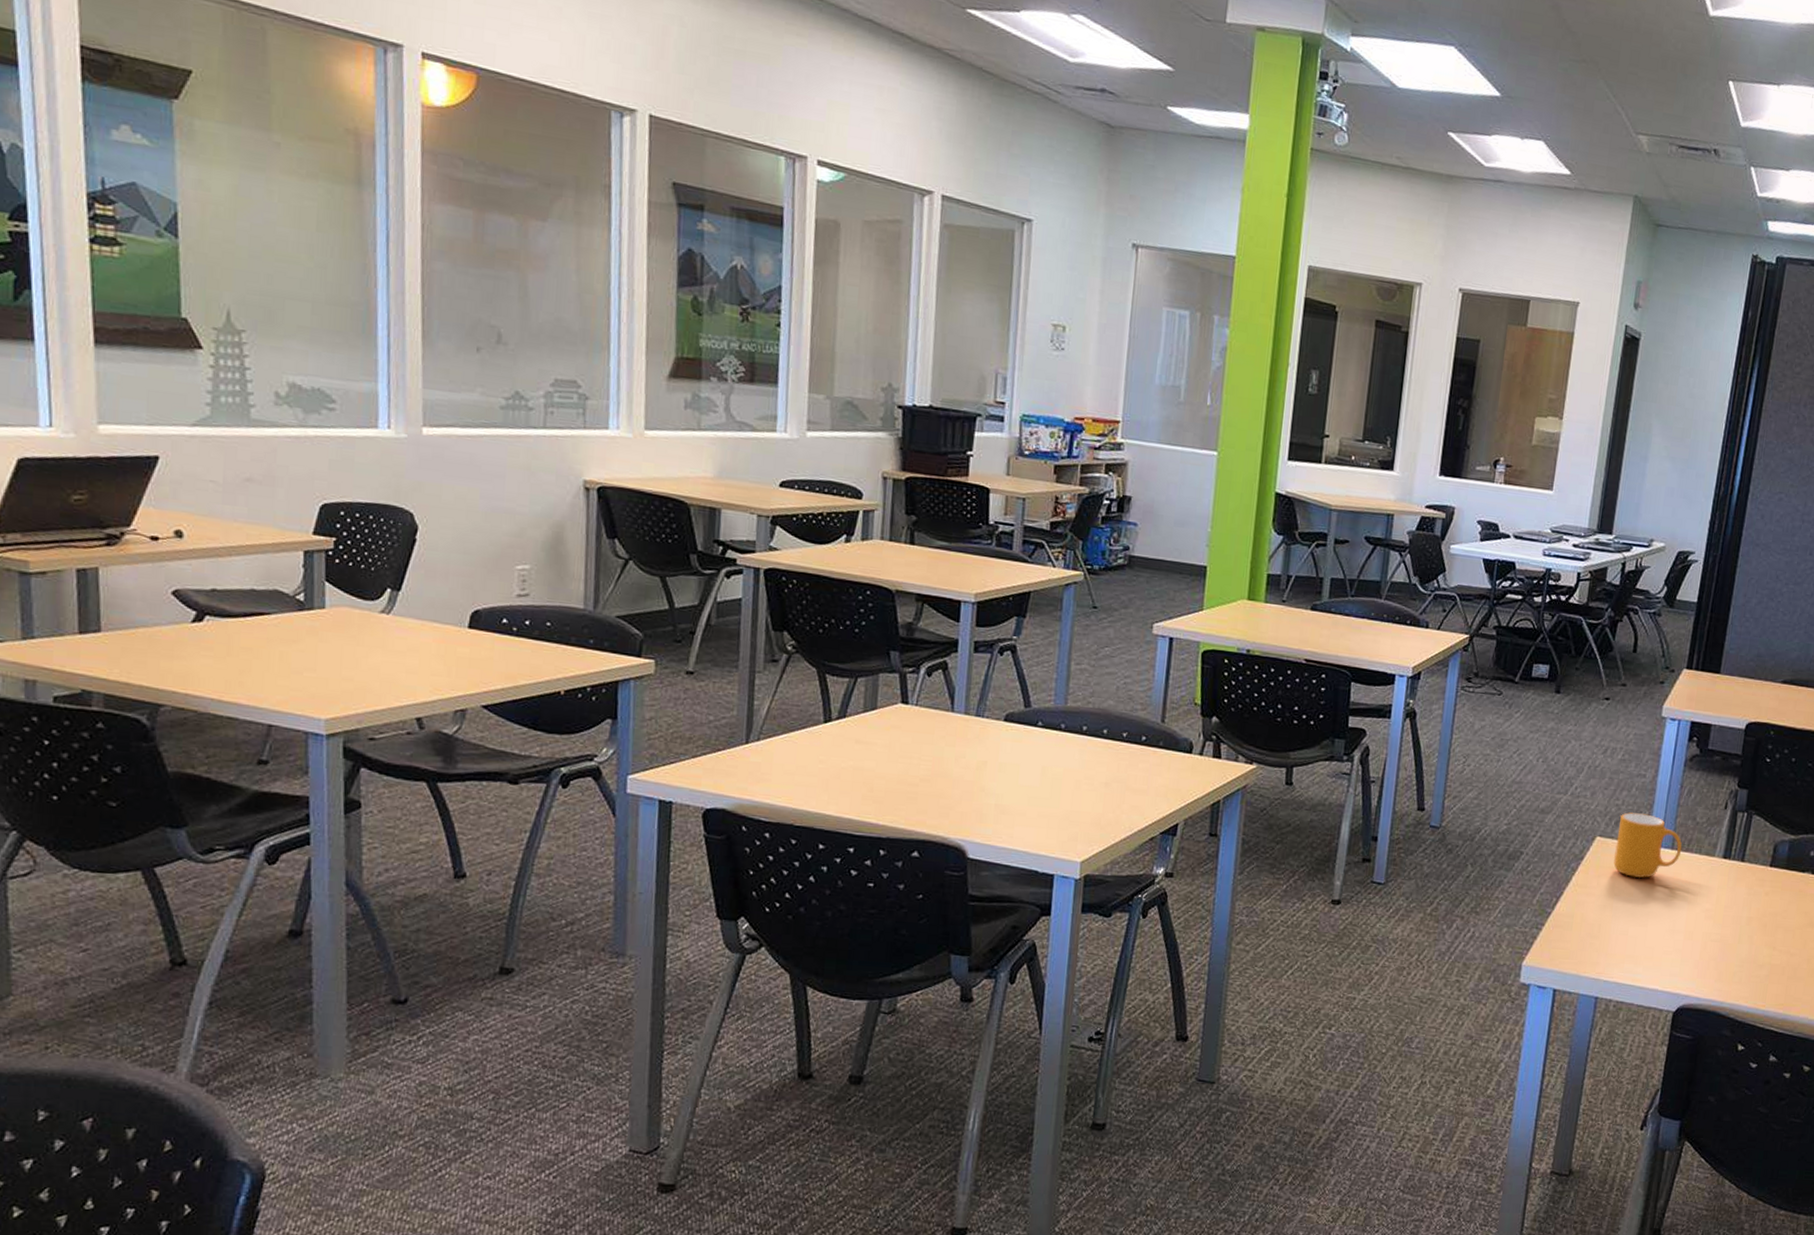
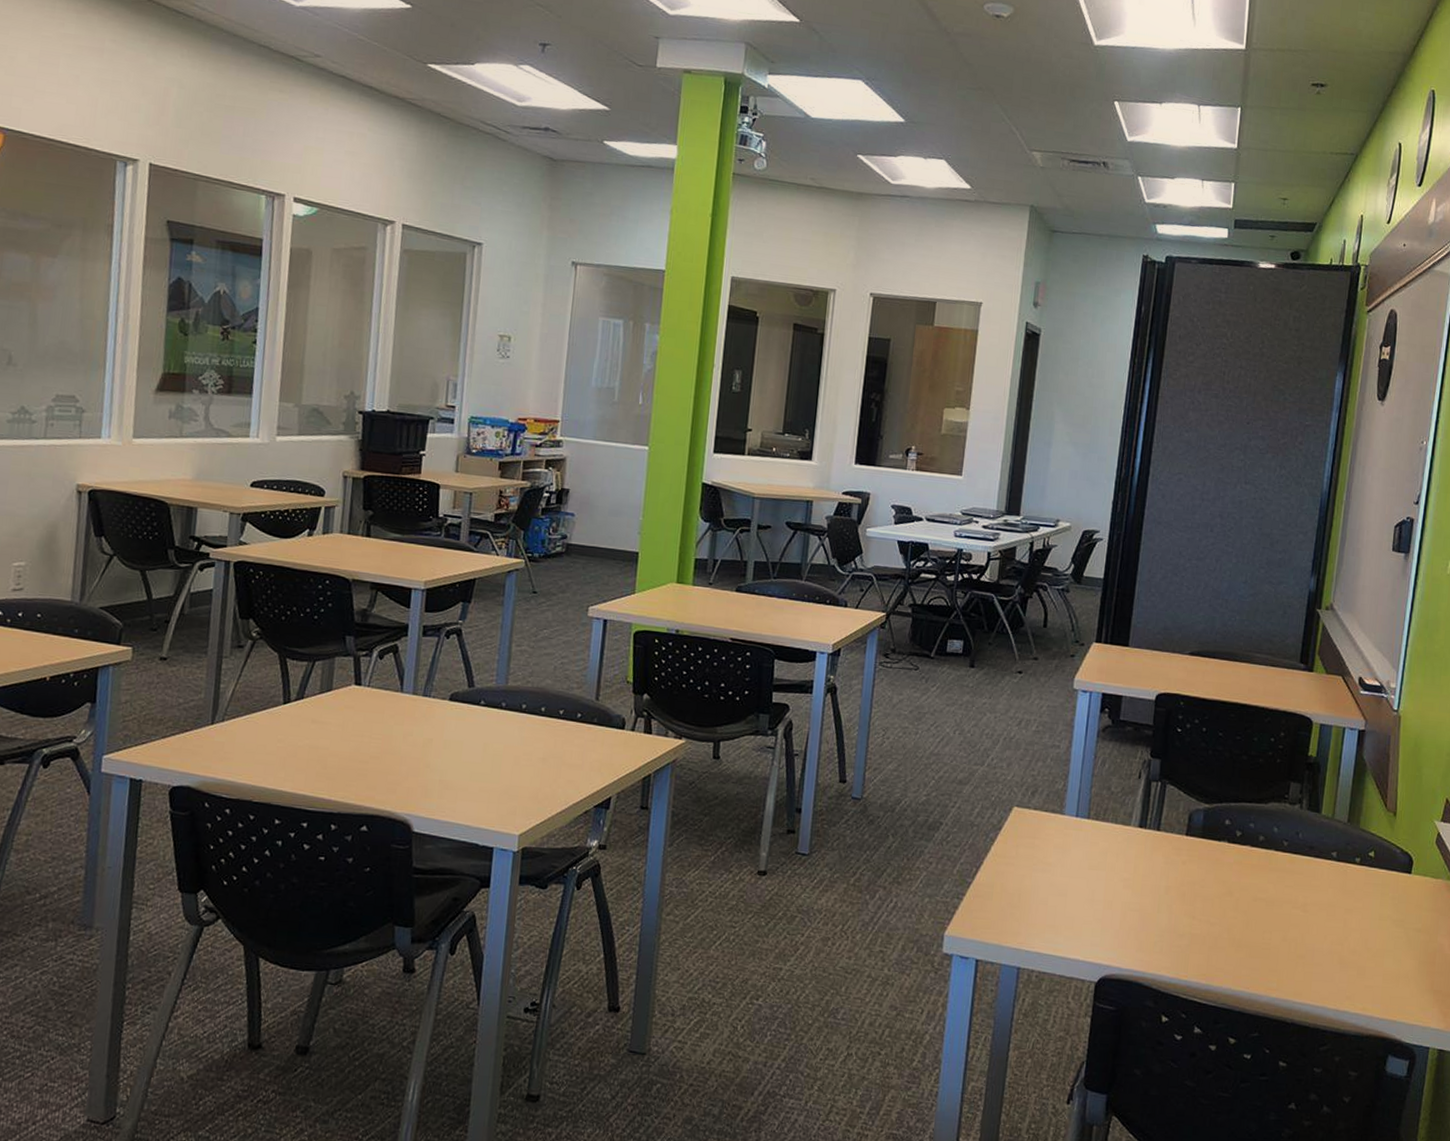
mug: present [1613,812,1682,879] -> none [1031,783,1098,848]

